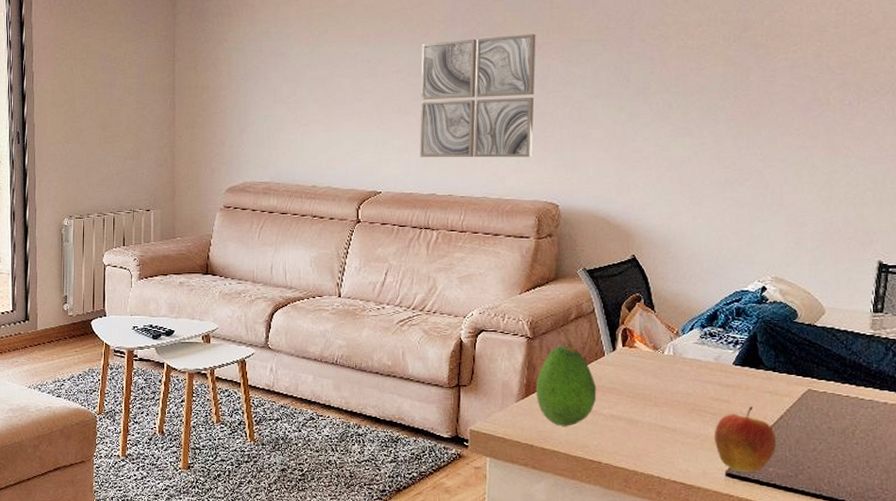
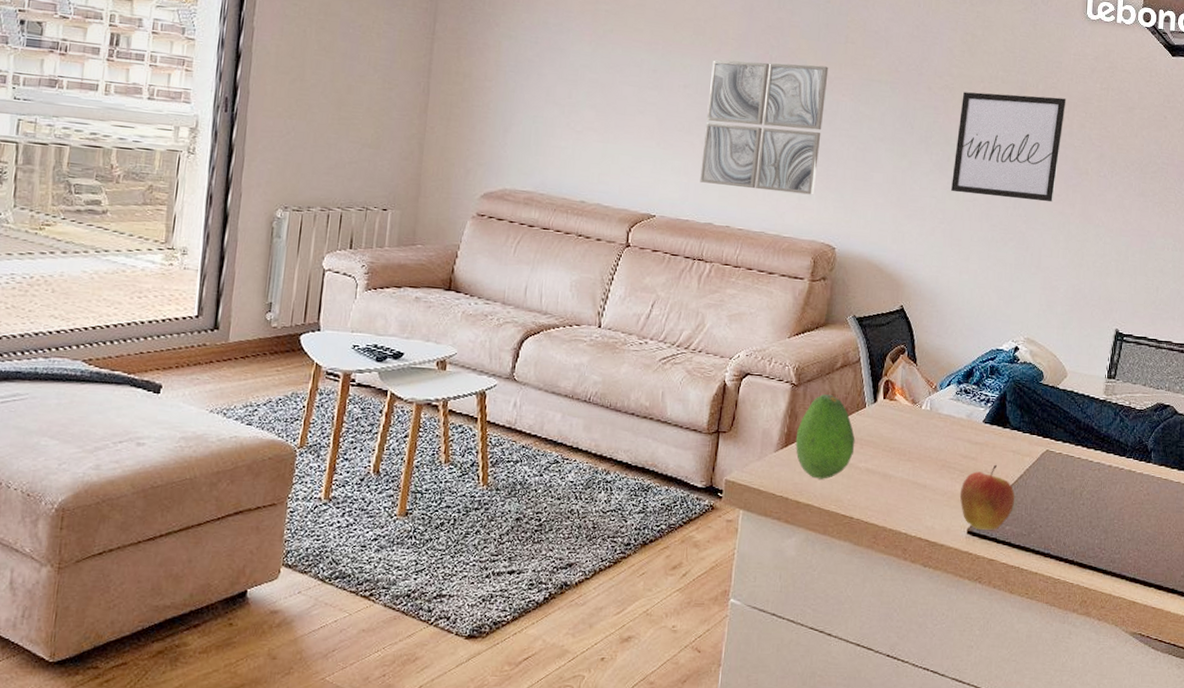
wall art: none [676,30,797,139] -> present [951,92,1067,203]

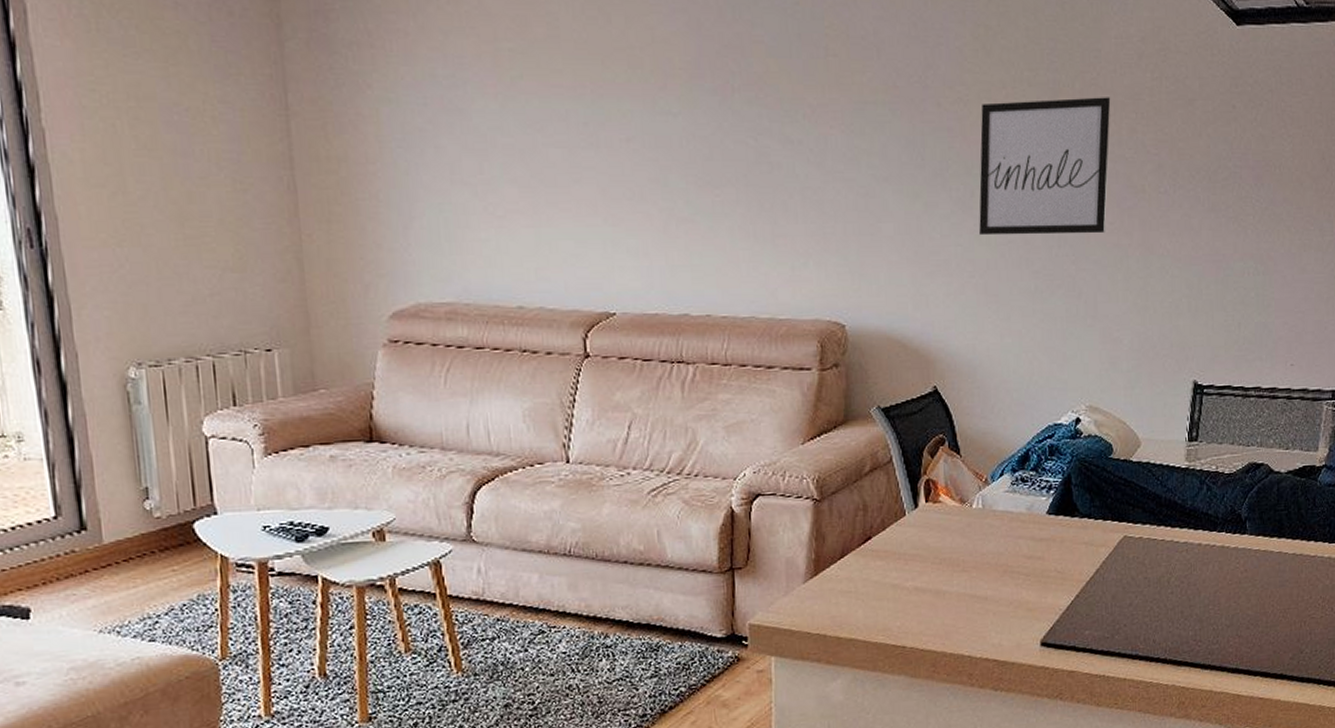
wall art: present [700,60,829,195] -> none [658,91,811,264]
fruit: present [795,394,855,479] -> none [826,506,898,608]
fruit: present [959,464,1015,530] -> none [1027,561,1093,639]

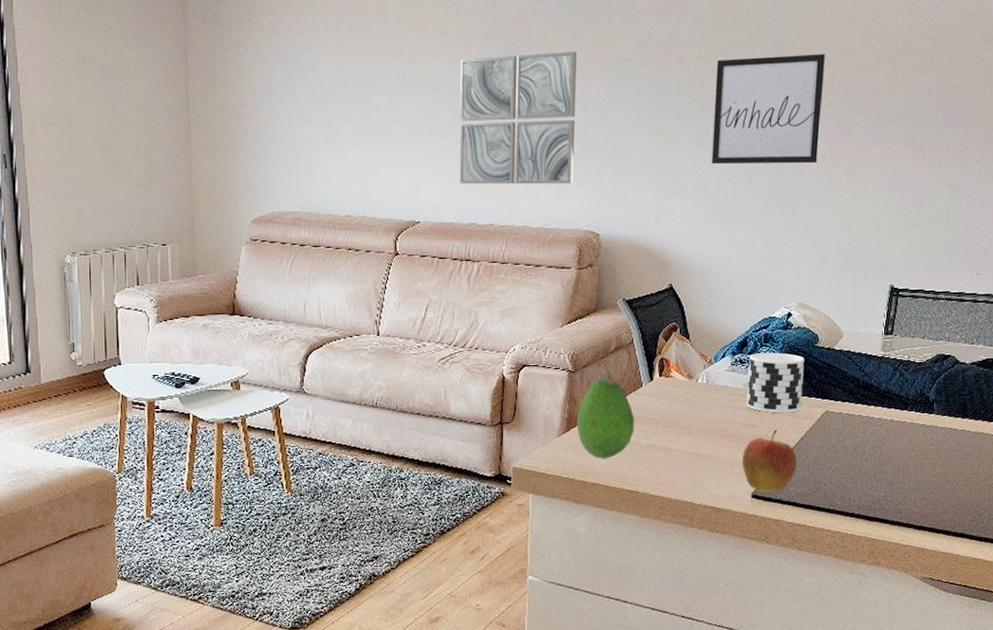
wall art: none [658,91,811,264] -> present [459,51,577,185]
fruit: none [826,506,898,608] -> present [576,378,635,459]
fruit: none [1027,561,1093,639] -> present [742,429,797,493]
cup: none [1030,467,1098,542] -> present [746,352,804,414]

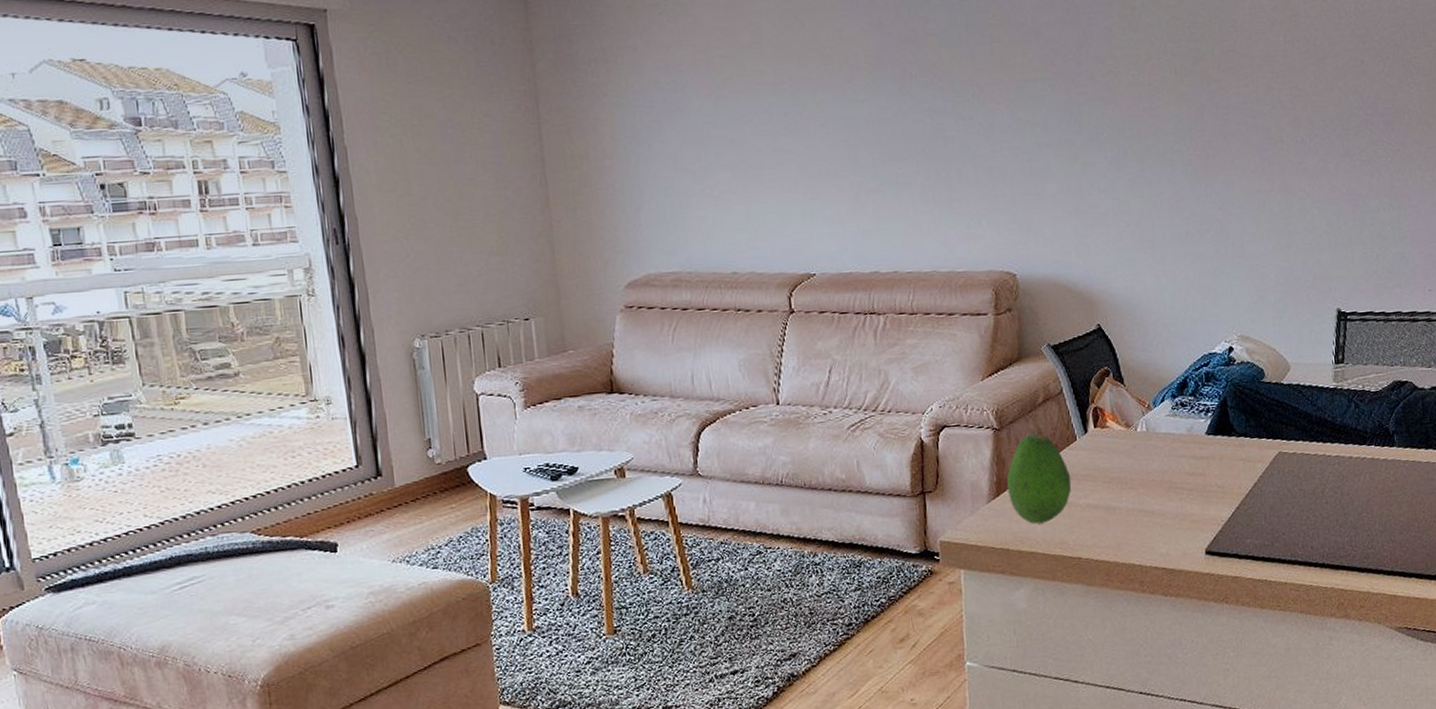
wall art: present [459,51,577,185] -> none [847,74,984,229]
wall art: present [712,54,826,165] -> none [1130,61,1249,190]
fruit: present [742,429,797,493] -> none [1191,476,1253,548]
cup: present [746,352,804,414] -> none [1190,391,1252,459]

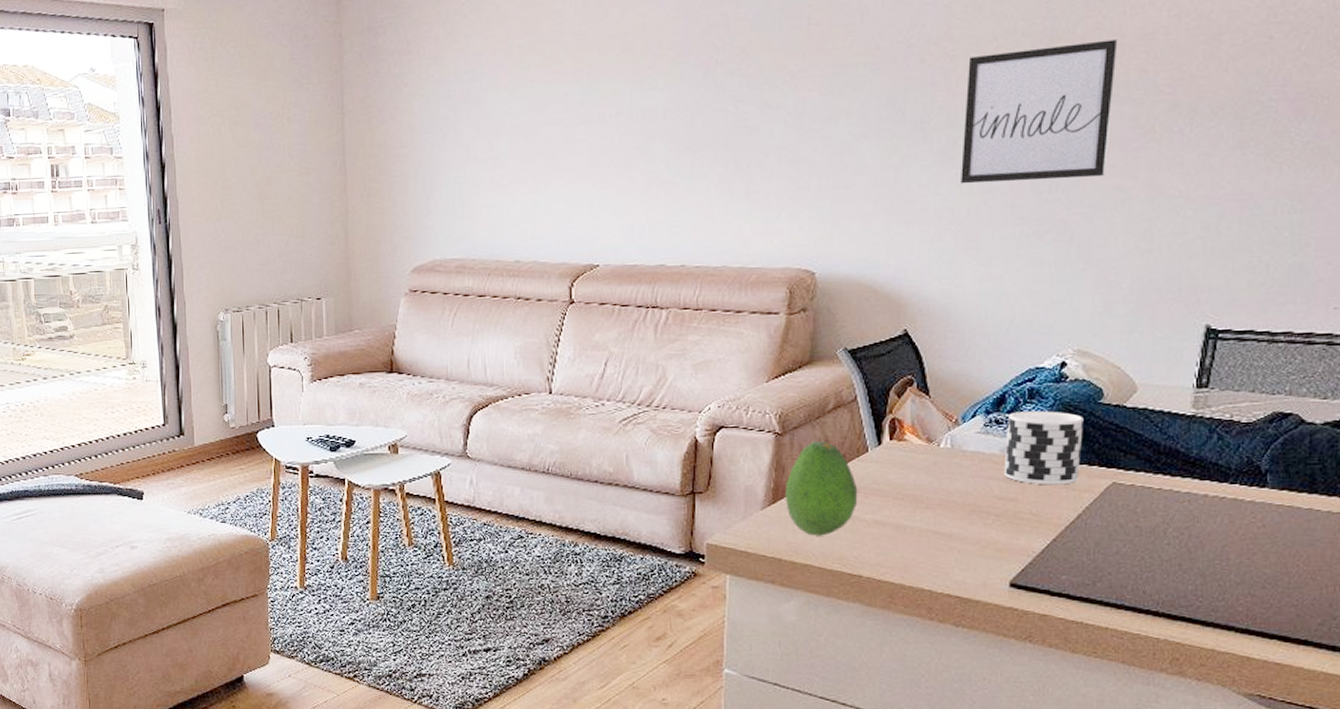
wall art: none [1130,61,1249,190] -> present [961,39,1118,184]
cup: none [1190,391,1252,459] -> present [1003,411,1084,485]

